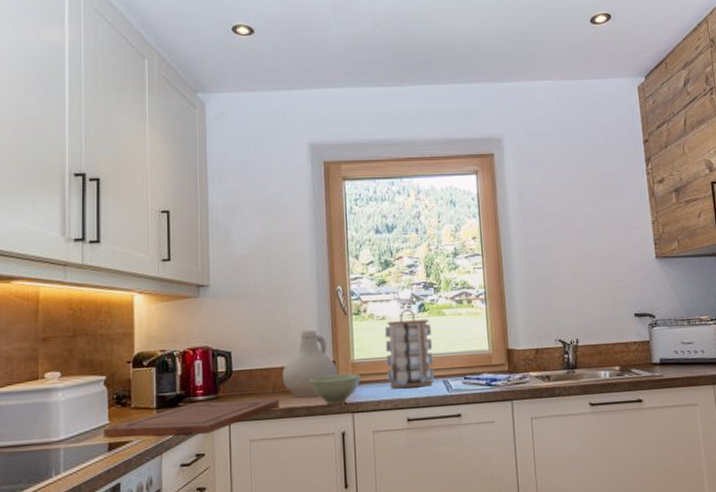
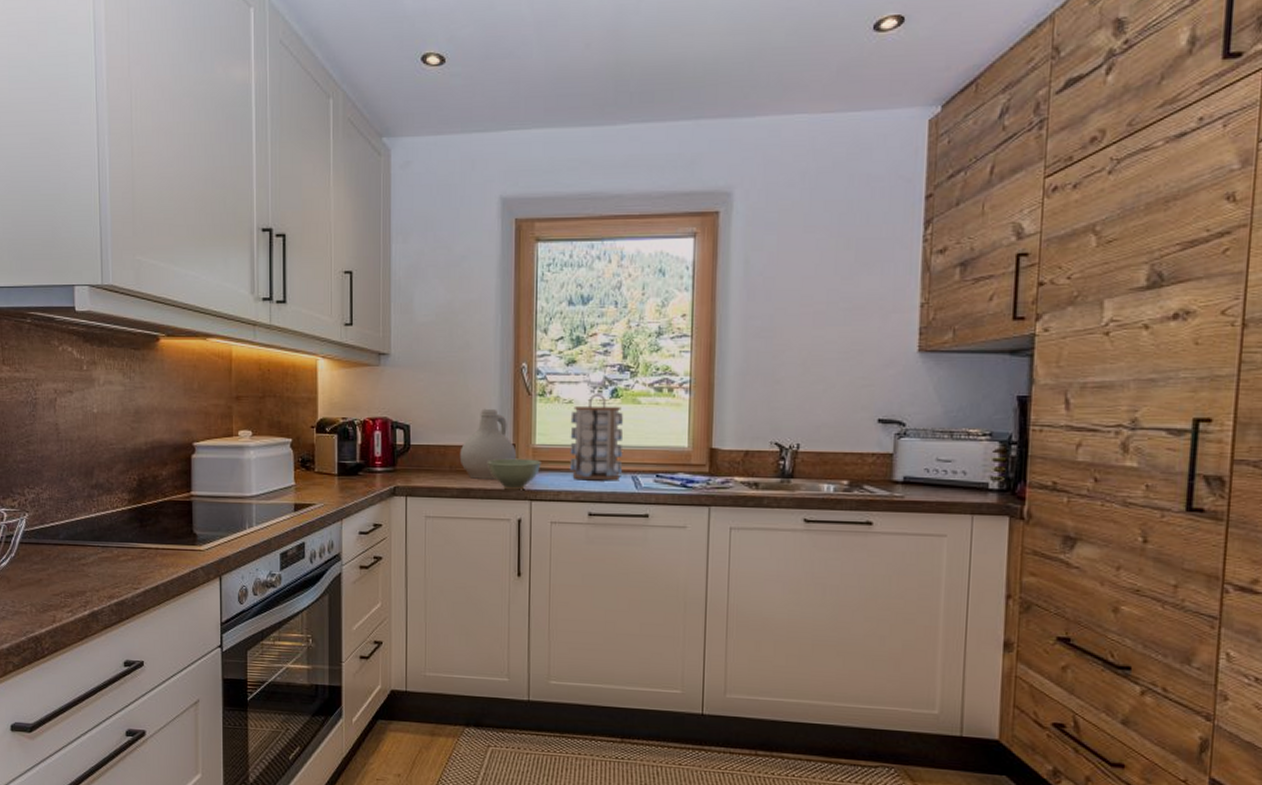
cutting board: present [104,399,280,438] -> none [290,473,456,506]

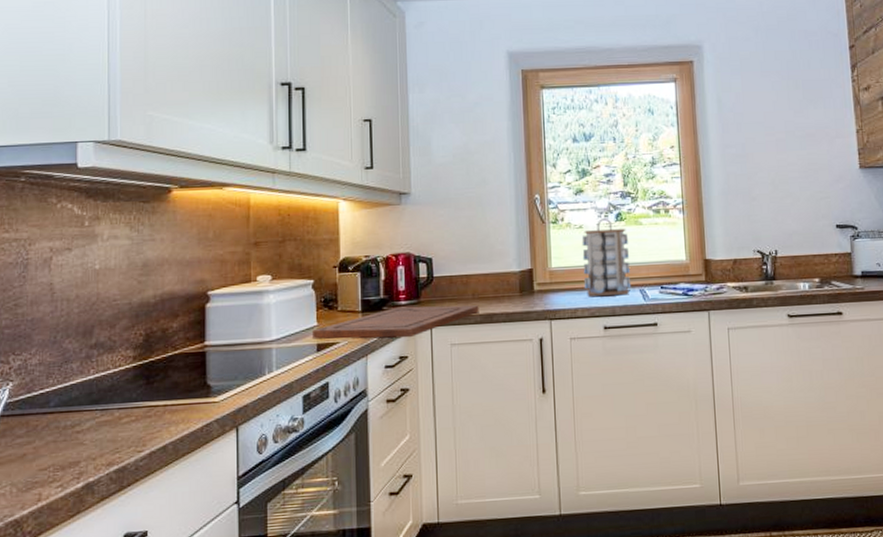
cutting board: none [290,473,456,506] -> present [312,305,479,339]
ceramic jug: present [459,408,517,479] -> none [481,237,535,304]
bowl: present [486,458,541,490] -> none [507,281,558,312]

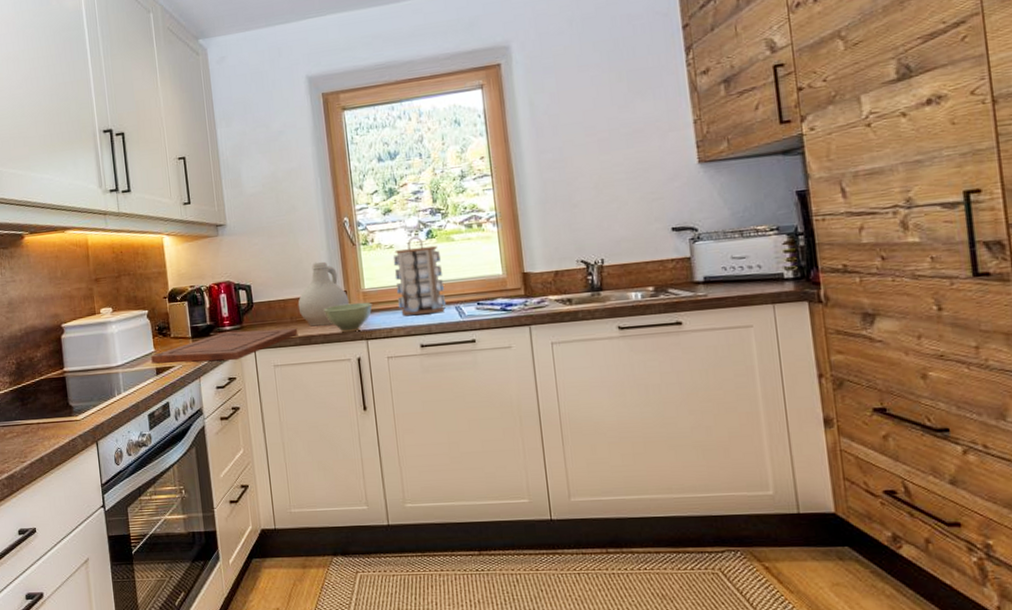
ceramic jug: none [481,237,535,304] -> present [298,261,350,327]
bowl: none [507,281,558,312] -> present [323,302,373,333]

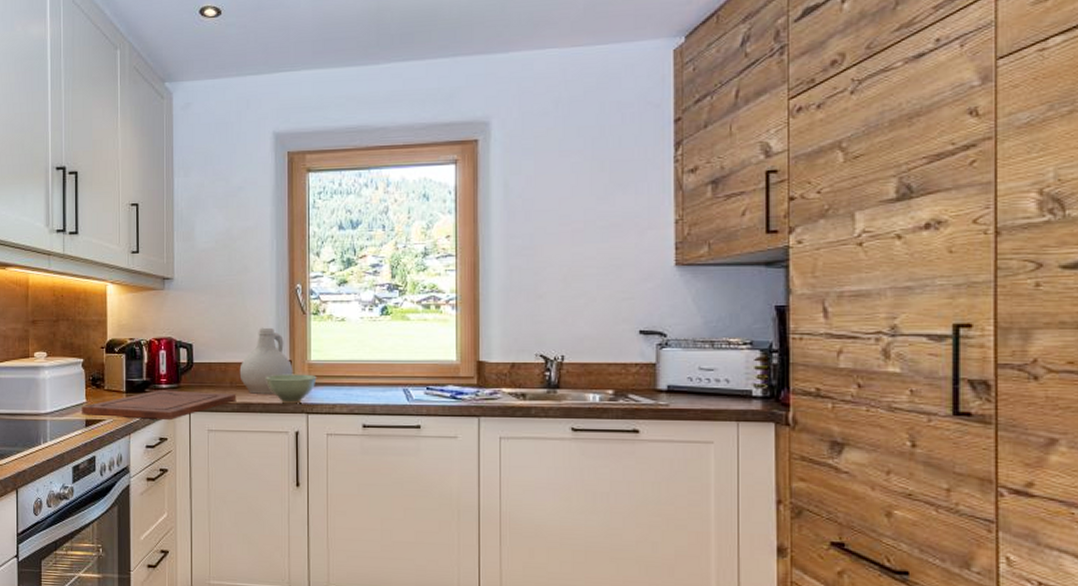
spice rack: present [392,236,447,316] -> none [343,311,394,394]

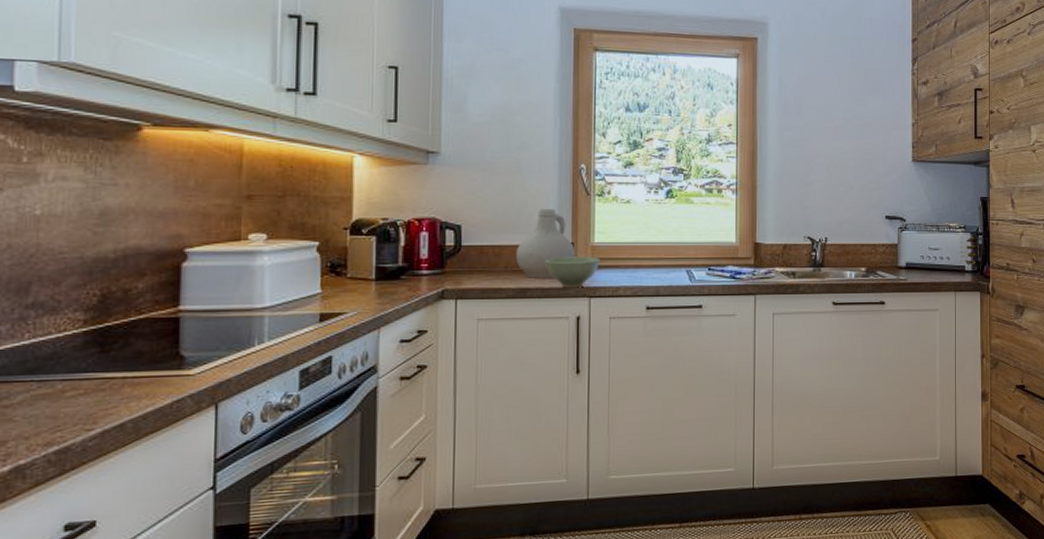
cutting board: present [82,390,237,421] -> none [315,276,512,311]

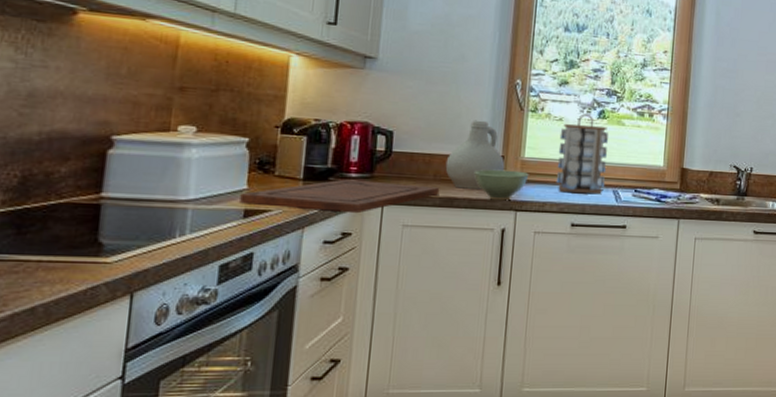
cutting board: none [315,276,512,311] -> present [240,179,440,214]
spice rack: none [628,194,679,276] -> present [556,113,609,194]

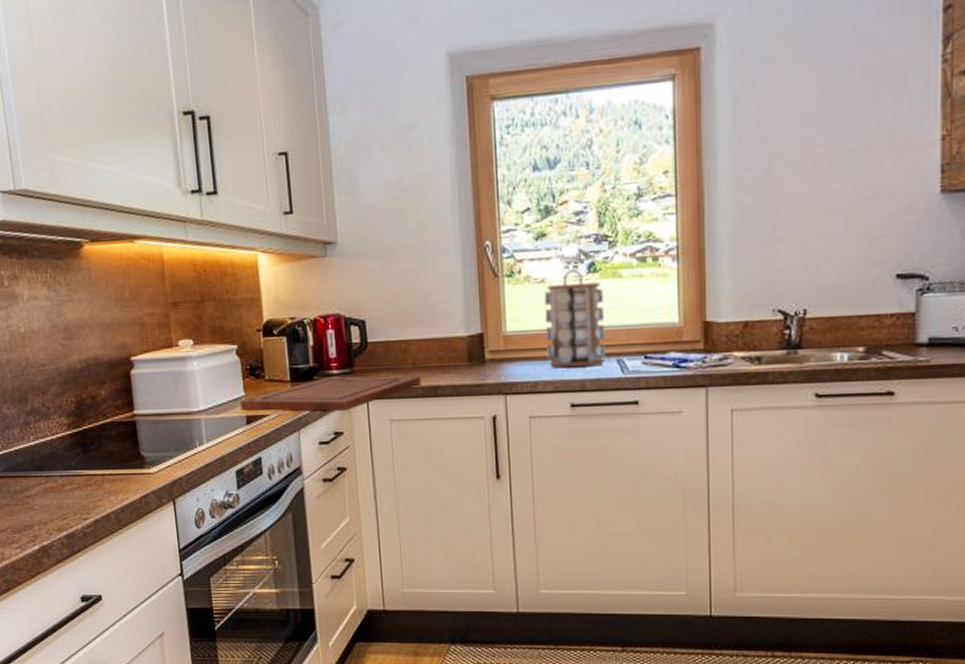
ceramic jug: present [445,119,505,190] -> none [422,295,487,375]
bowl: present [473,169,529,201] -> none [453,348,515,385]

